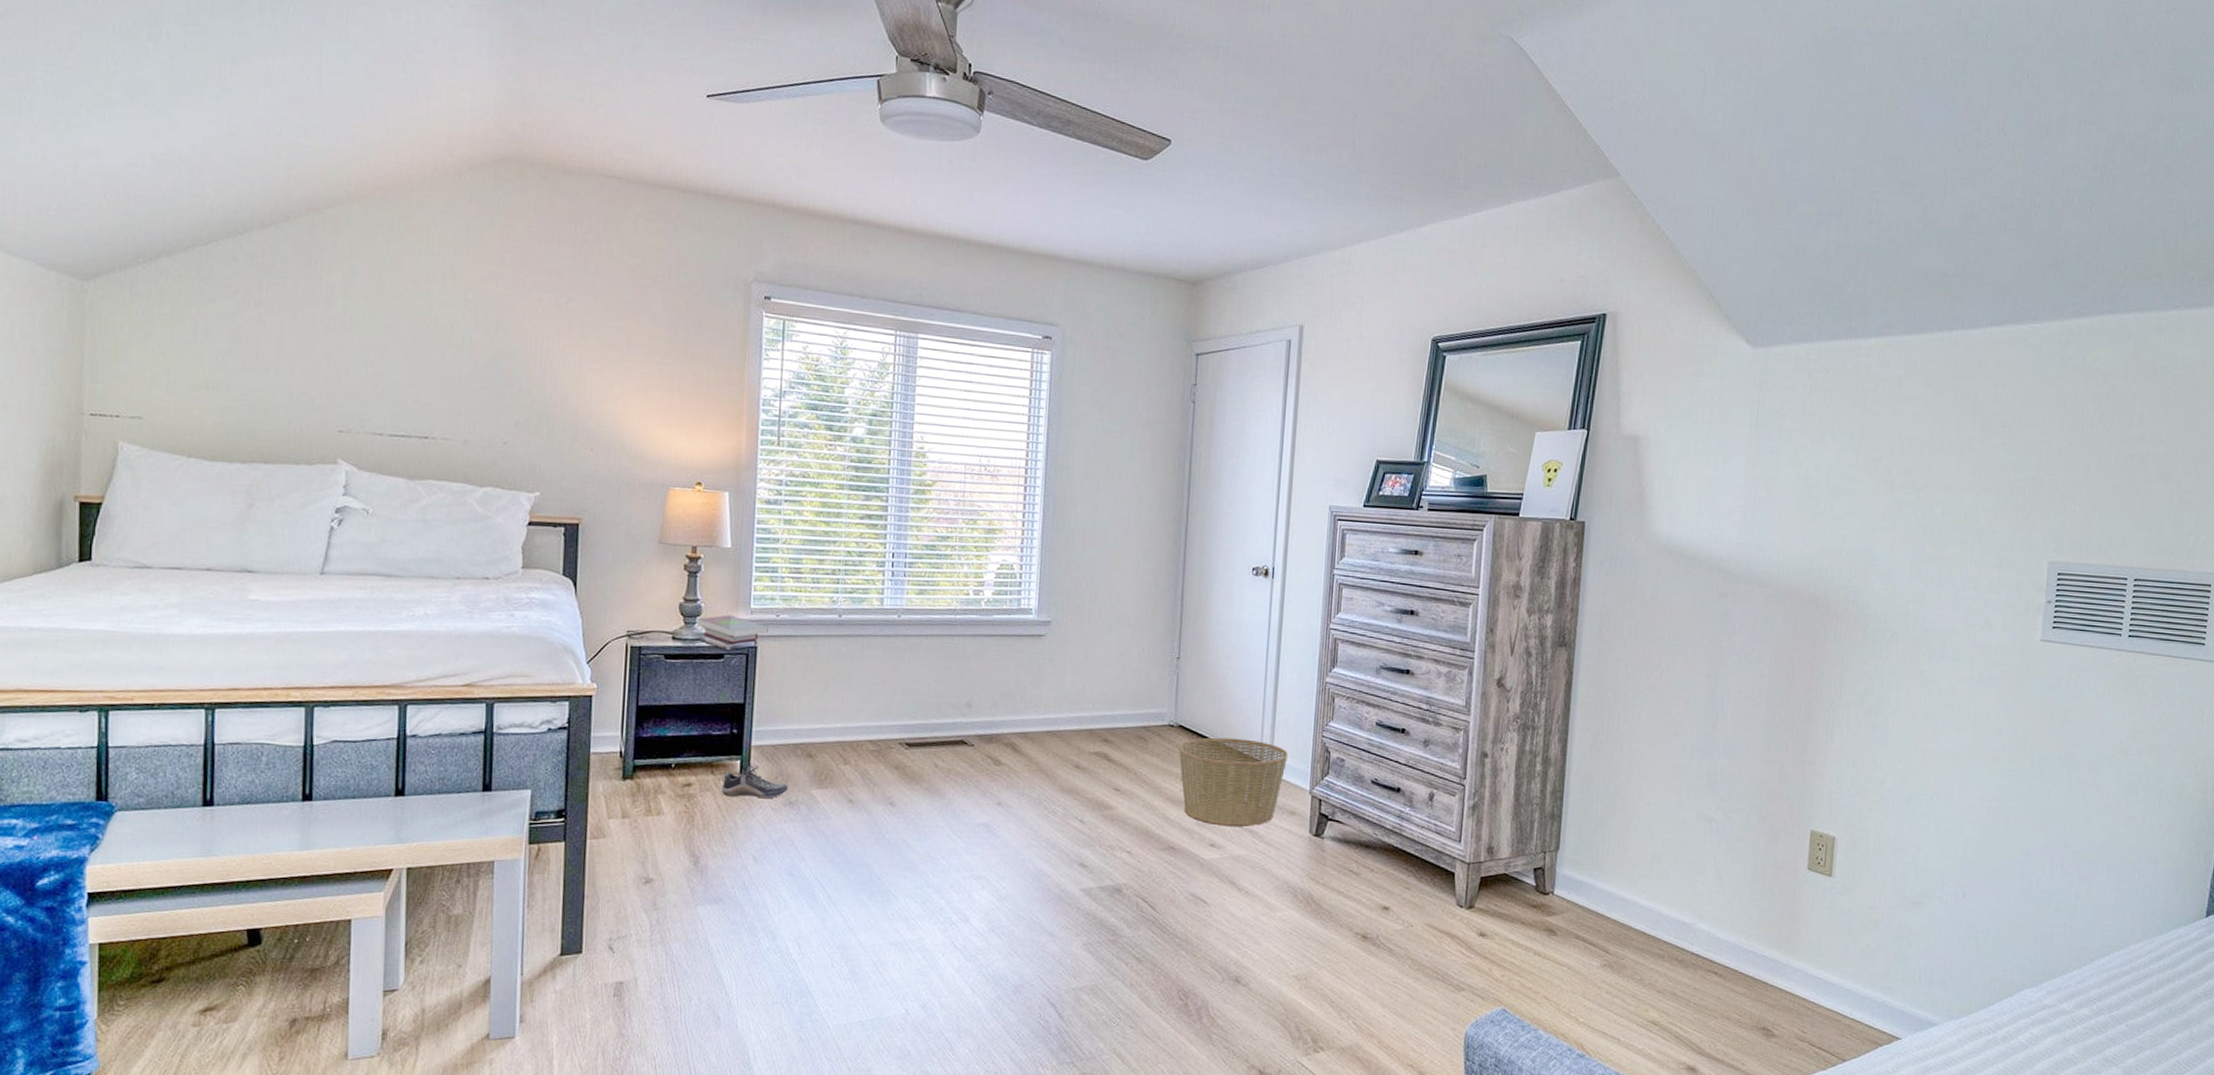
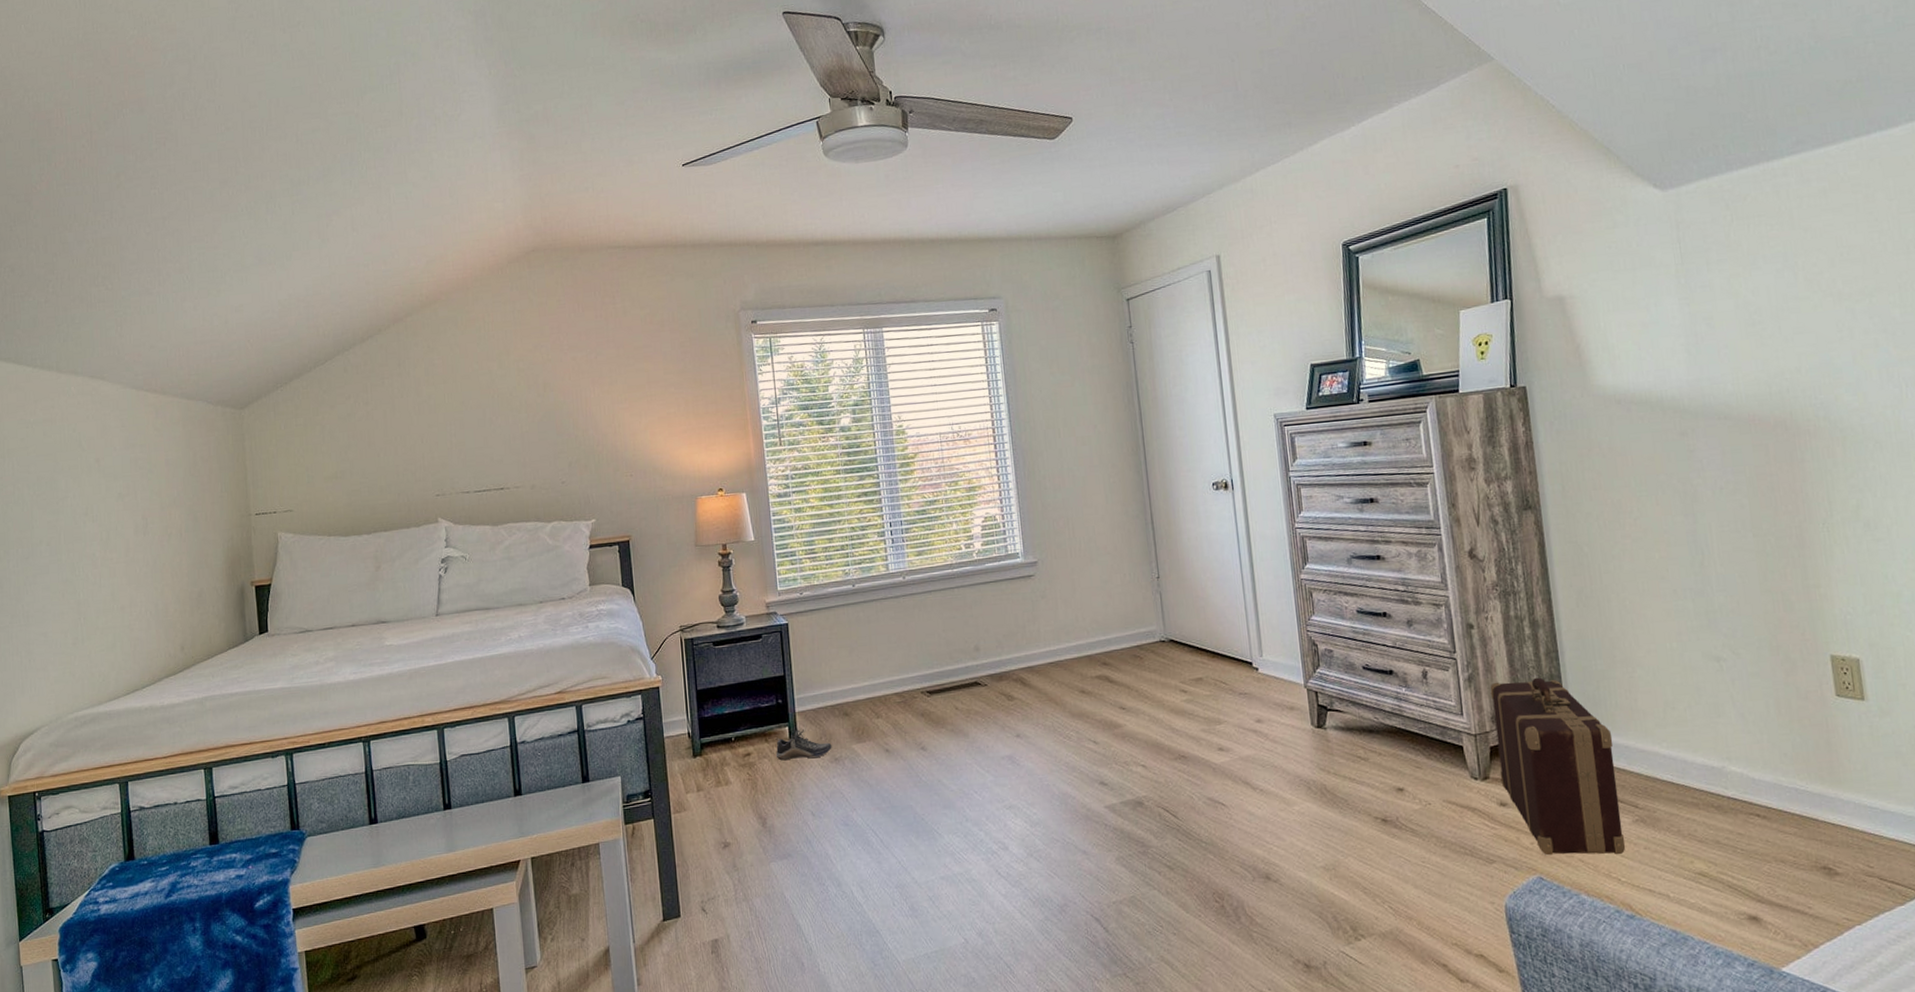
books: present [698,614,768,651] -> none [736,599,795,631]
basket: present [1178,737,1288,826] -> none [1173,643,1278,729]
suitcase: none [1484,813,1598,996] -> present [1490,677,1626,856]

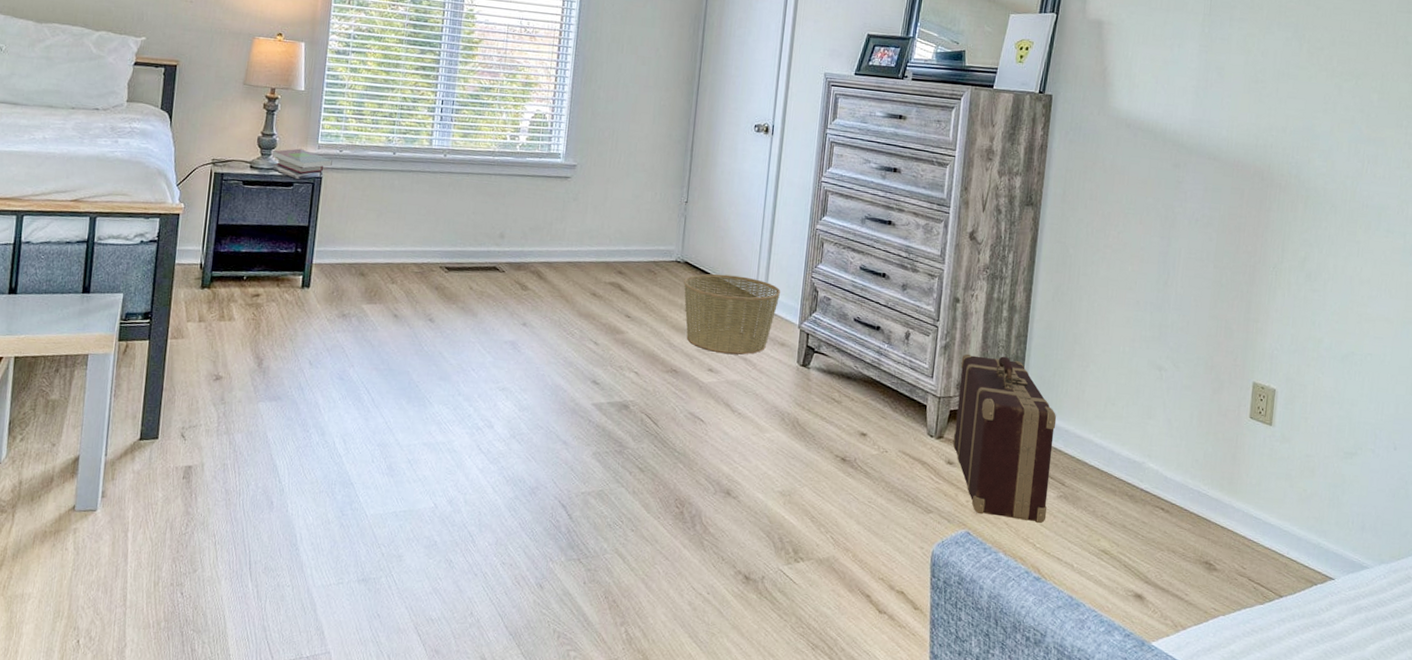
books: none [736,599,795,631] -> present [272,148,332,180]
athletic shoe: present [775,728,832,761] -> none [284,279,342,311]
basket: none [1173,643,1278,729] -> present [683,273,780,355]

